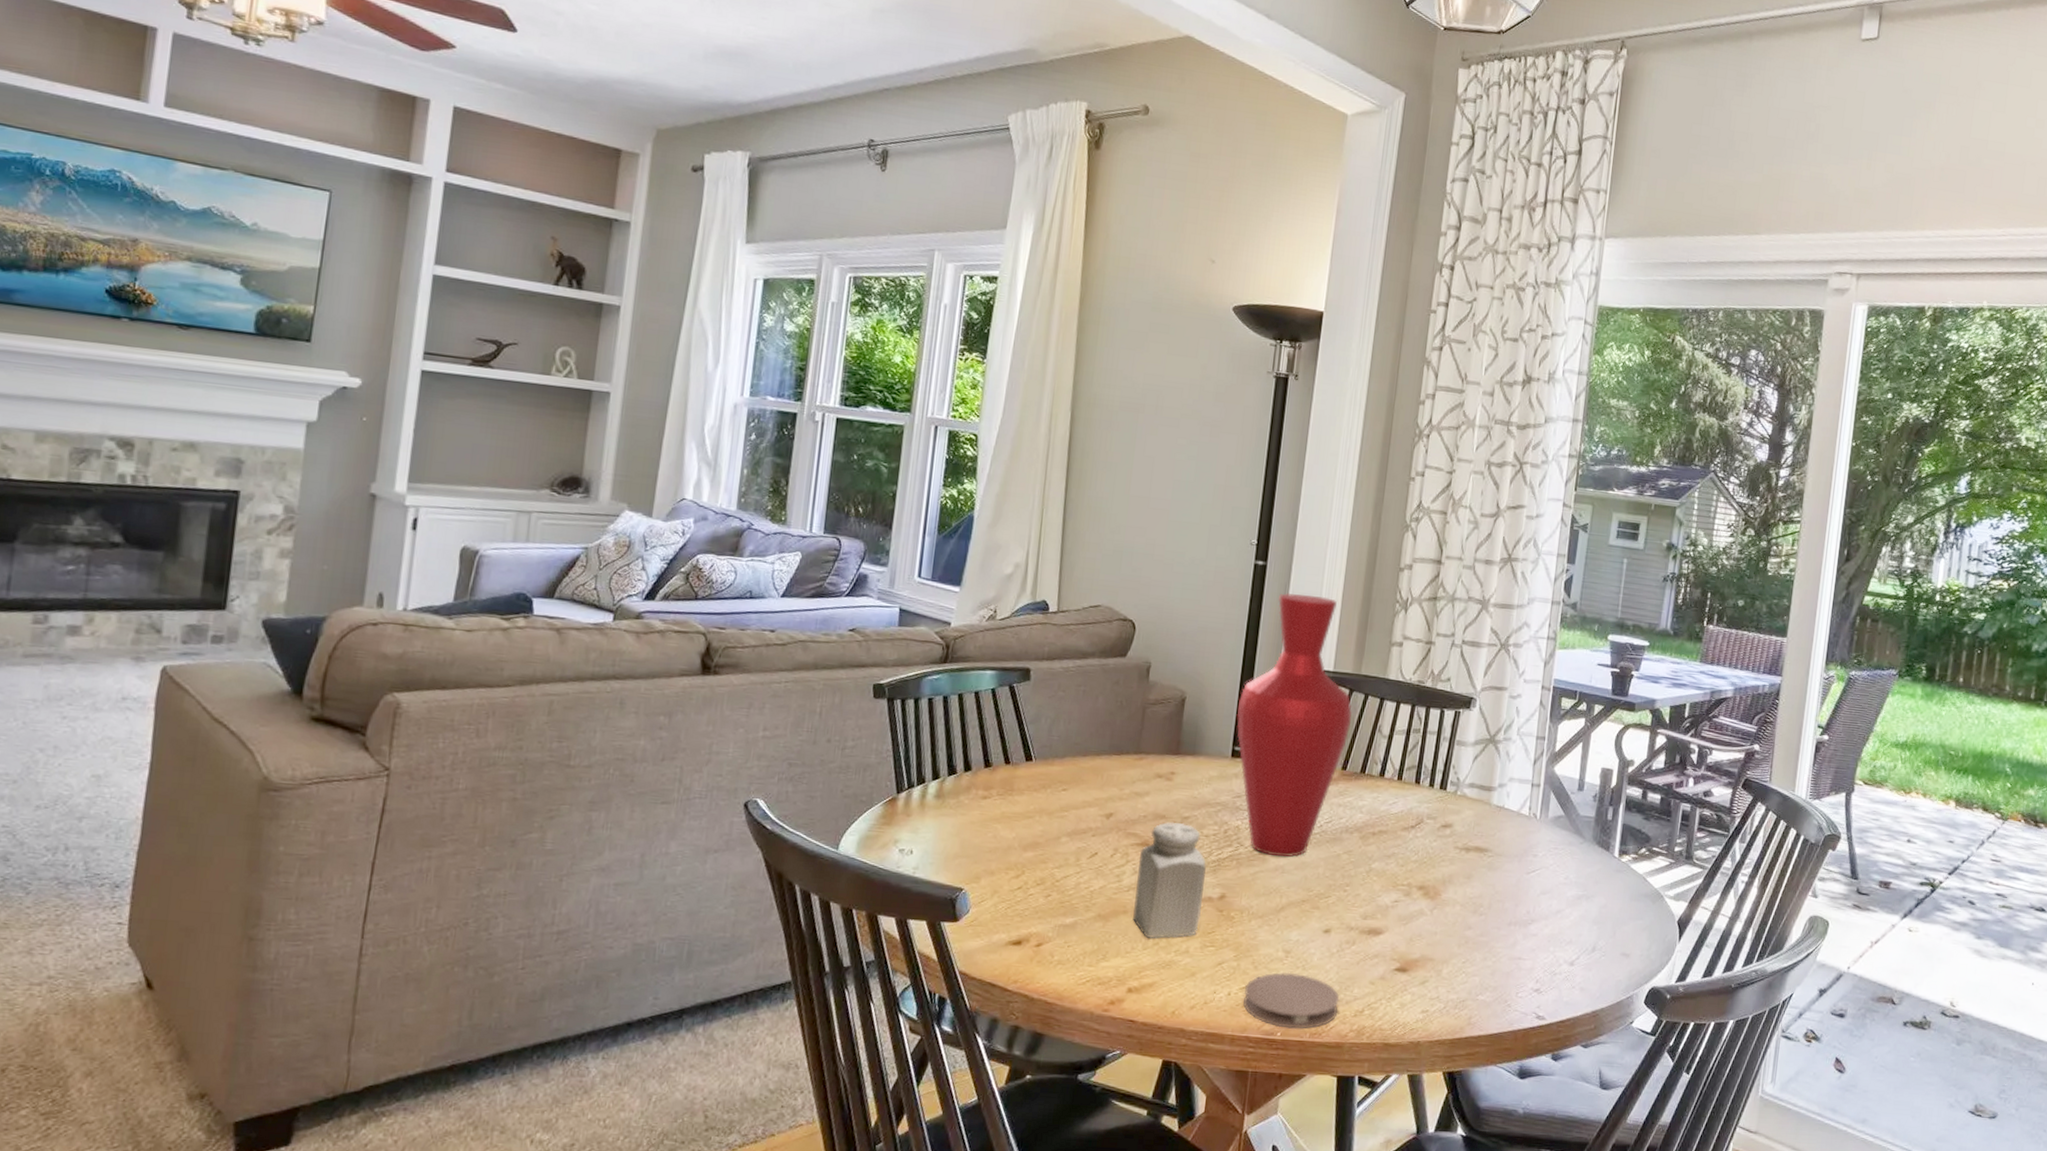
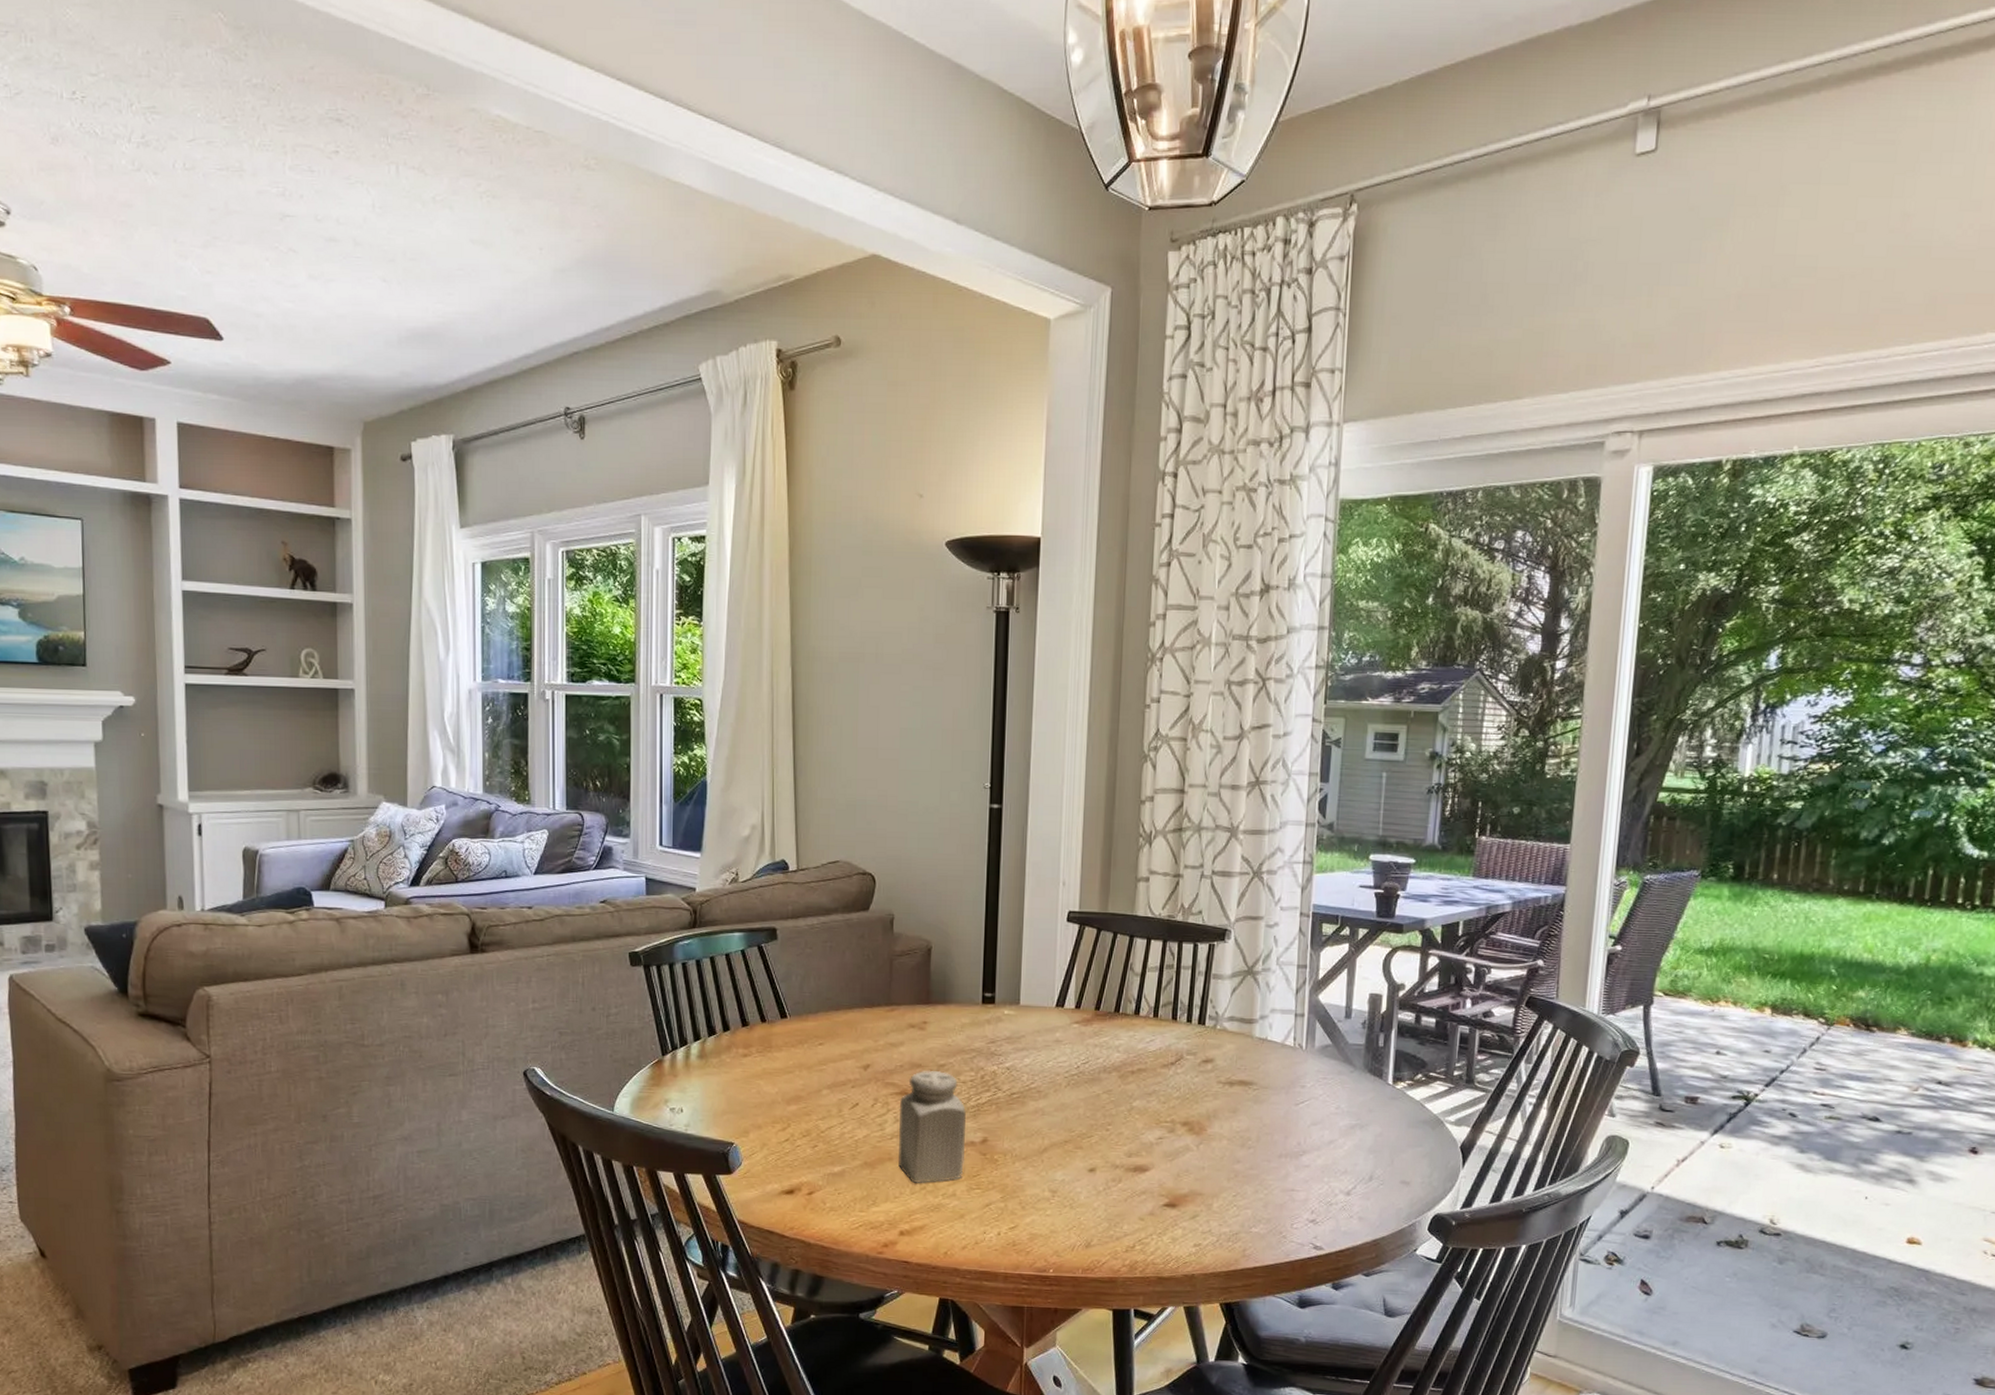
vase: present [1236,592,1352,857] -> none [983,834,1102,1099]
coaster: present [1242,972,1340,1029] -> none [1013,1211,1110,1266]

